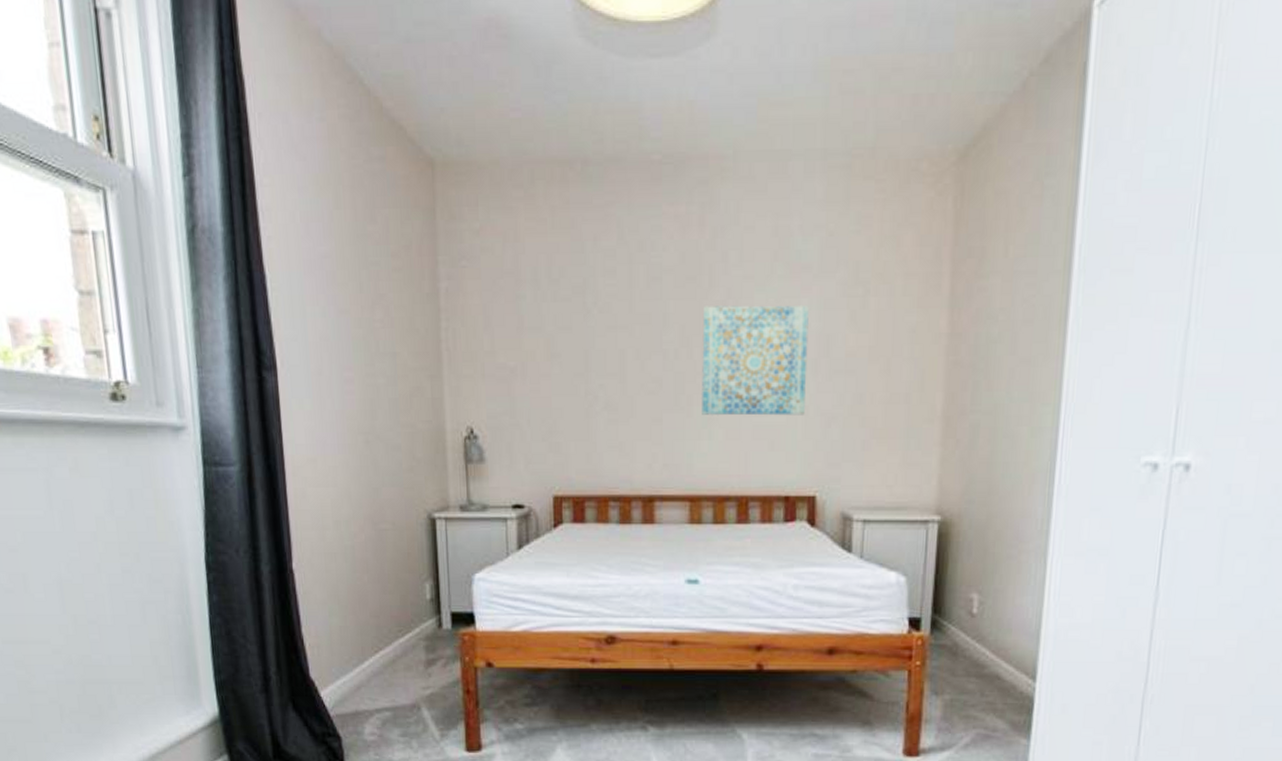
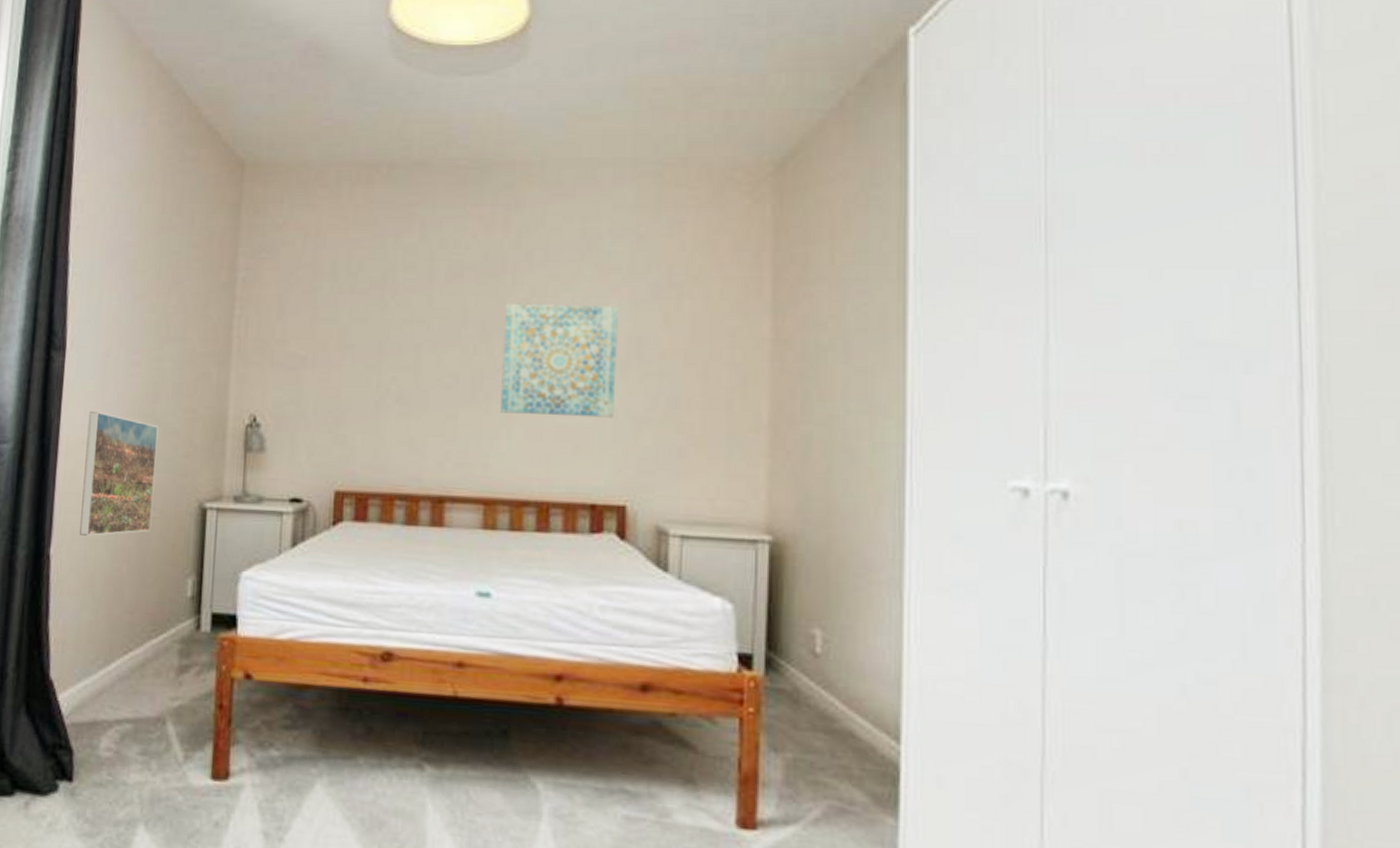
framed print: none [310,430,386,550] -> present [80,410,158,536]

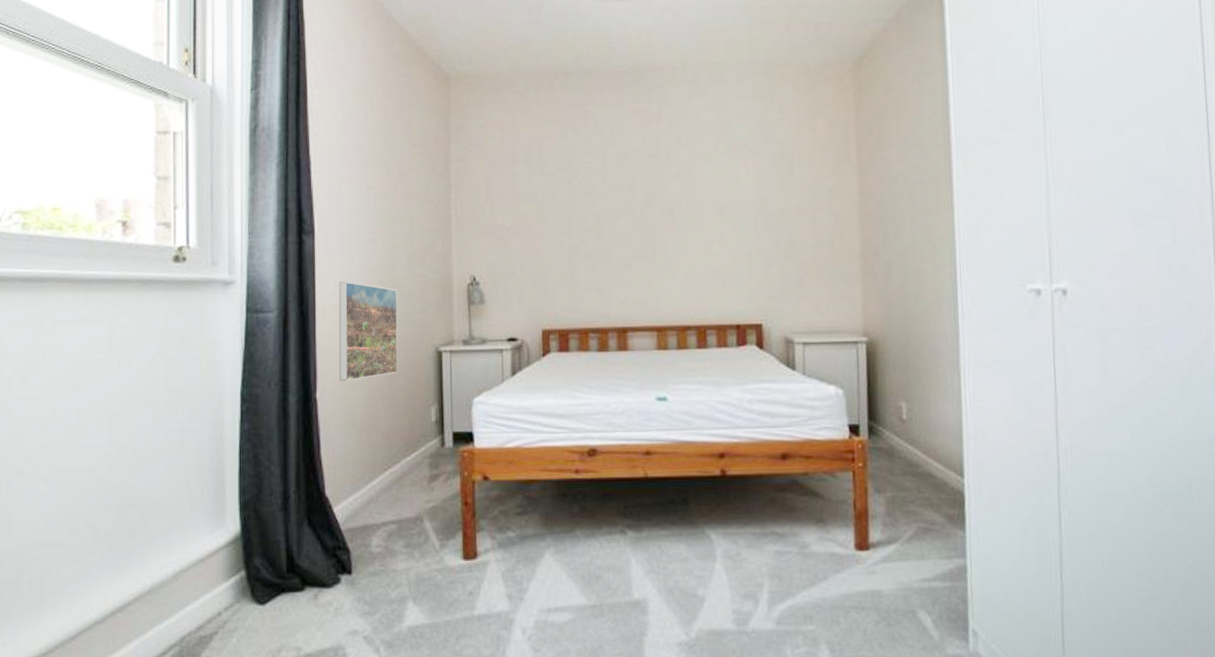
wall art: present [500,303,618,418] -> none [662,174,749,262]

